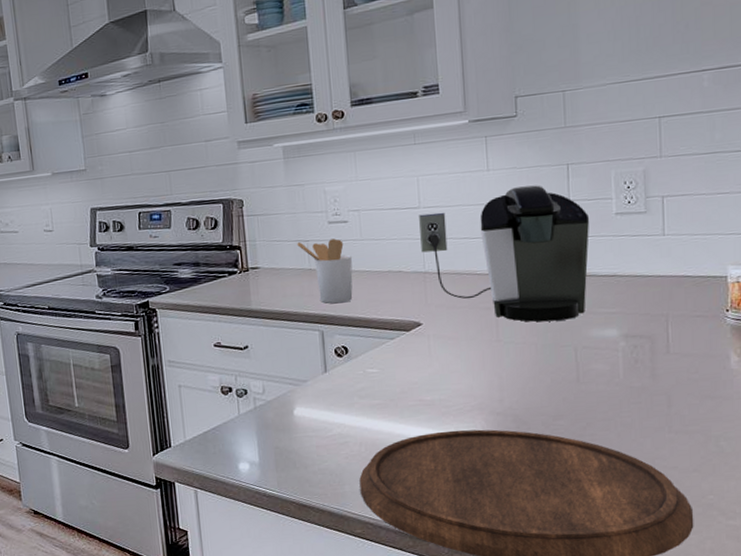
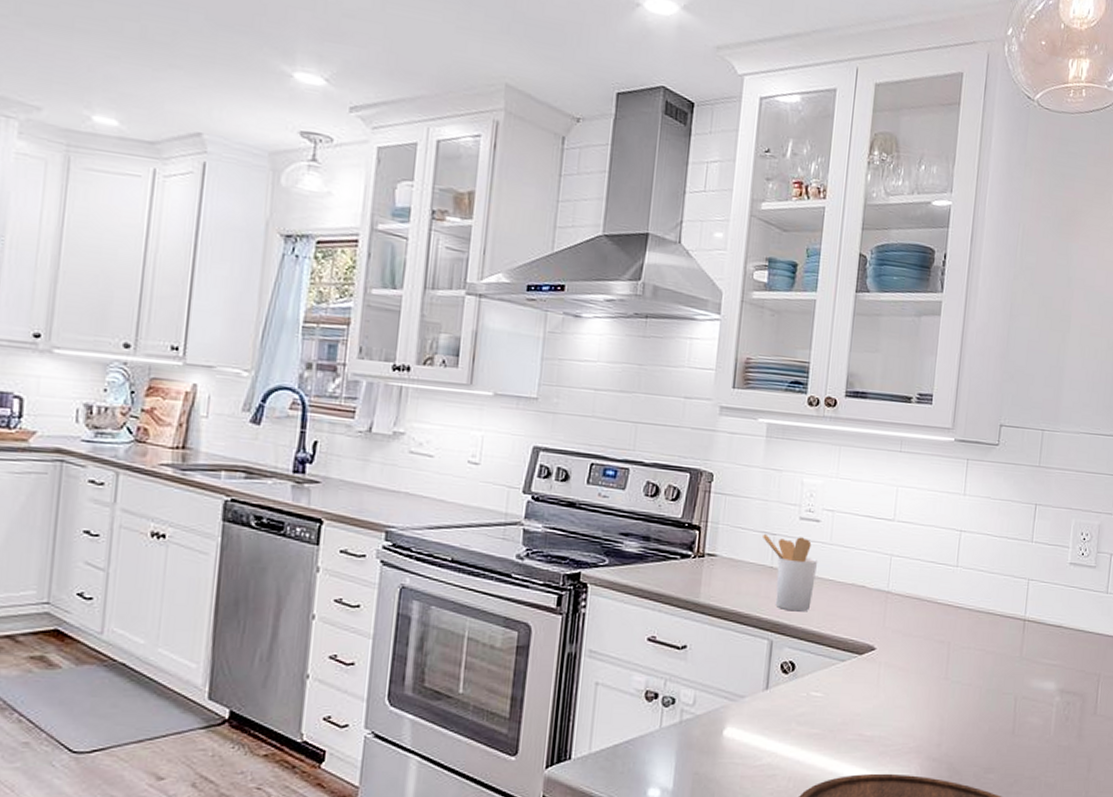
coffee maker: present [419,185,590,322] -> none [888,518,1047,666]

